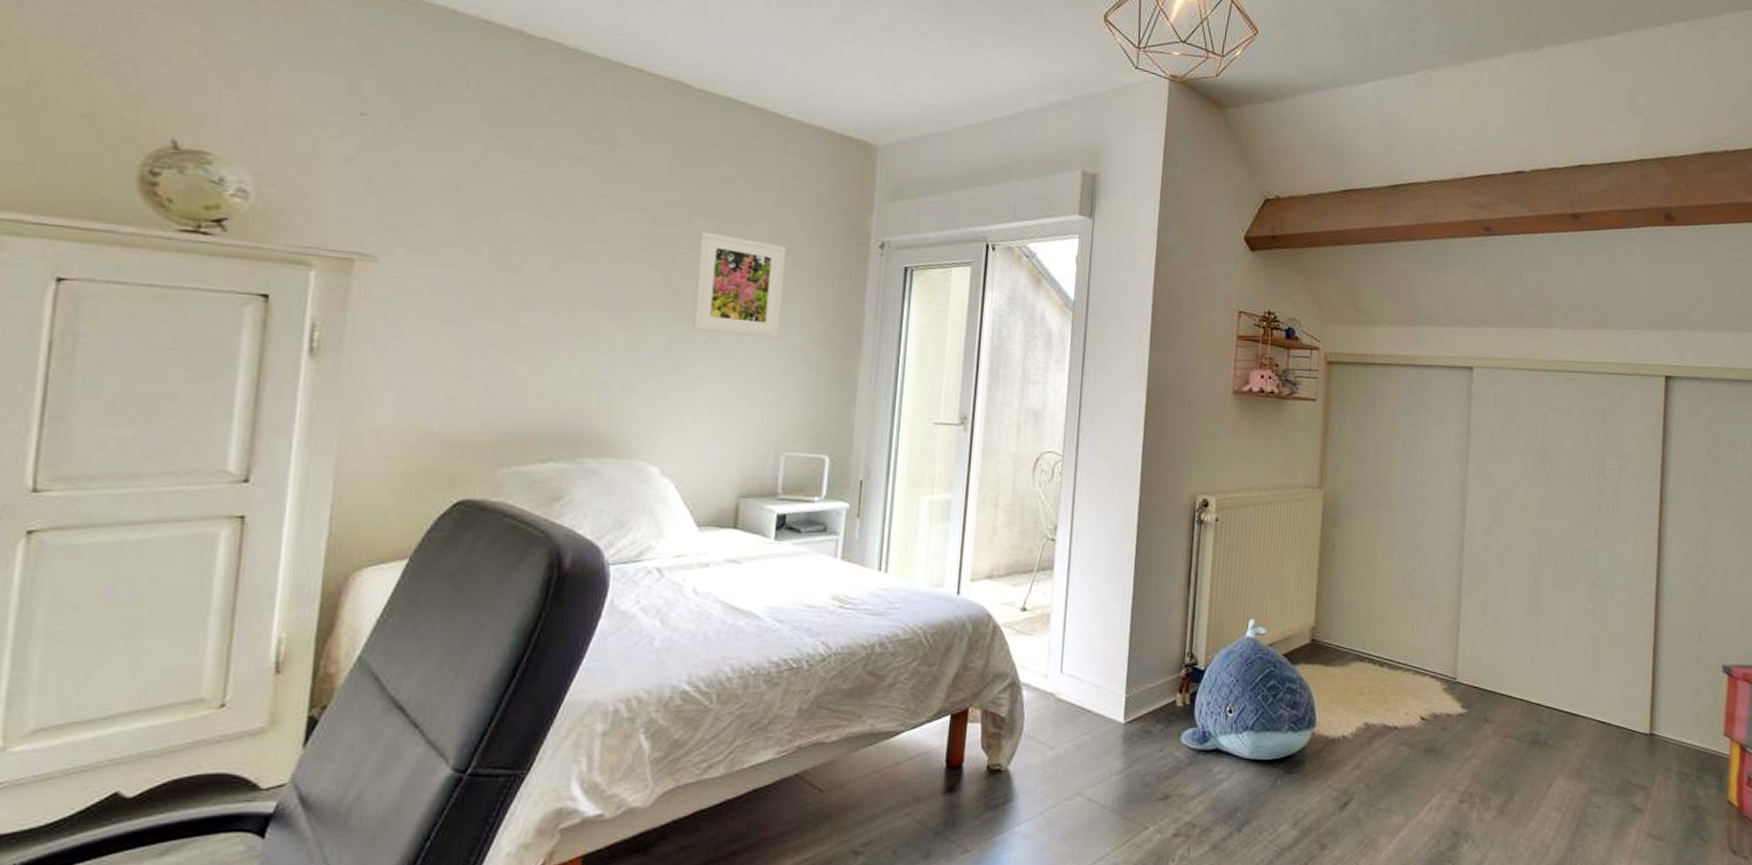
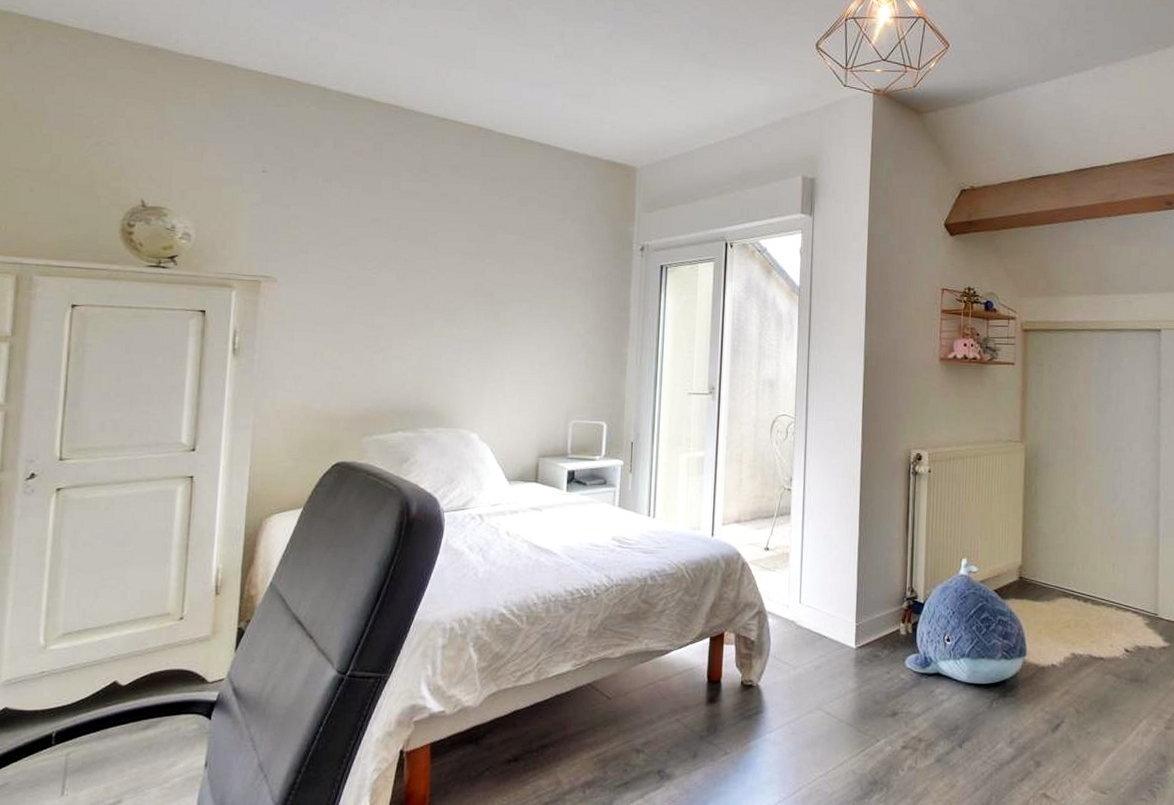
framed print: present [693,231,787,338] -> none [500,245,569,328]

